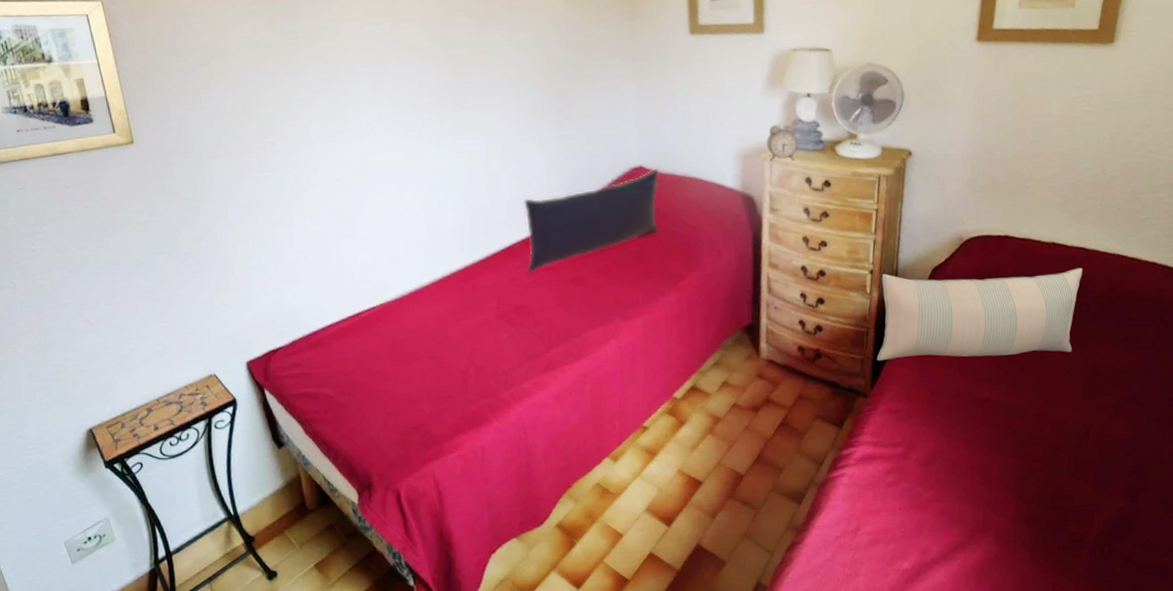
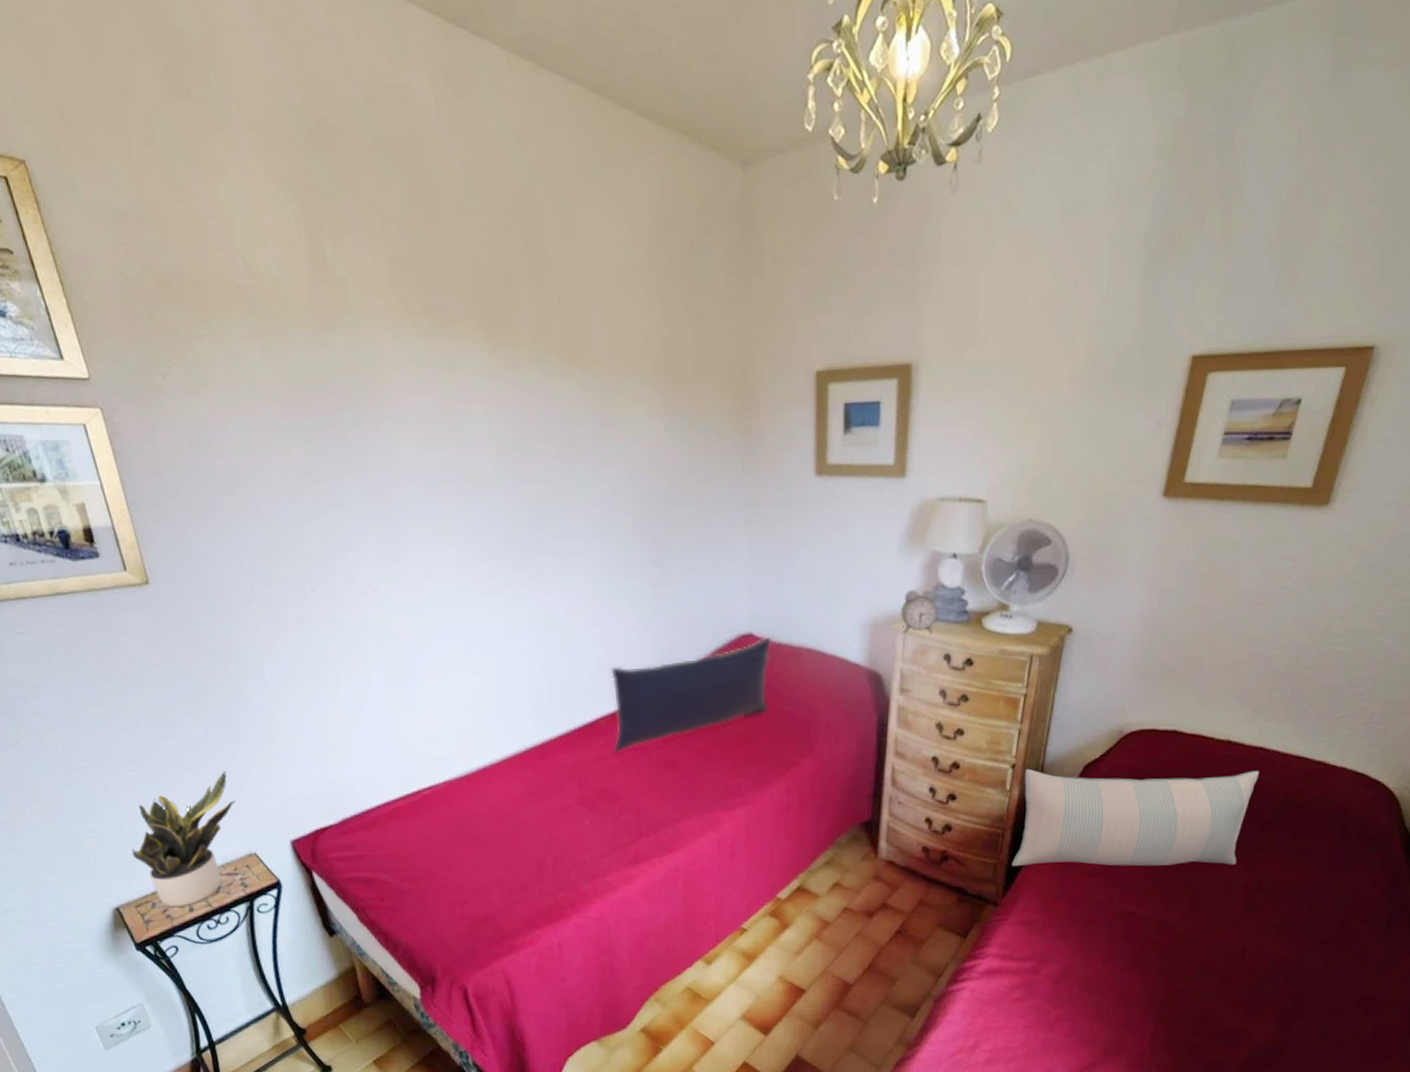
potted plant: none [106,301,199,427] -> present [131,771,236,908]

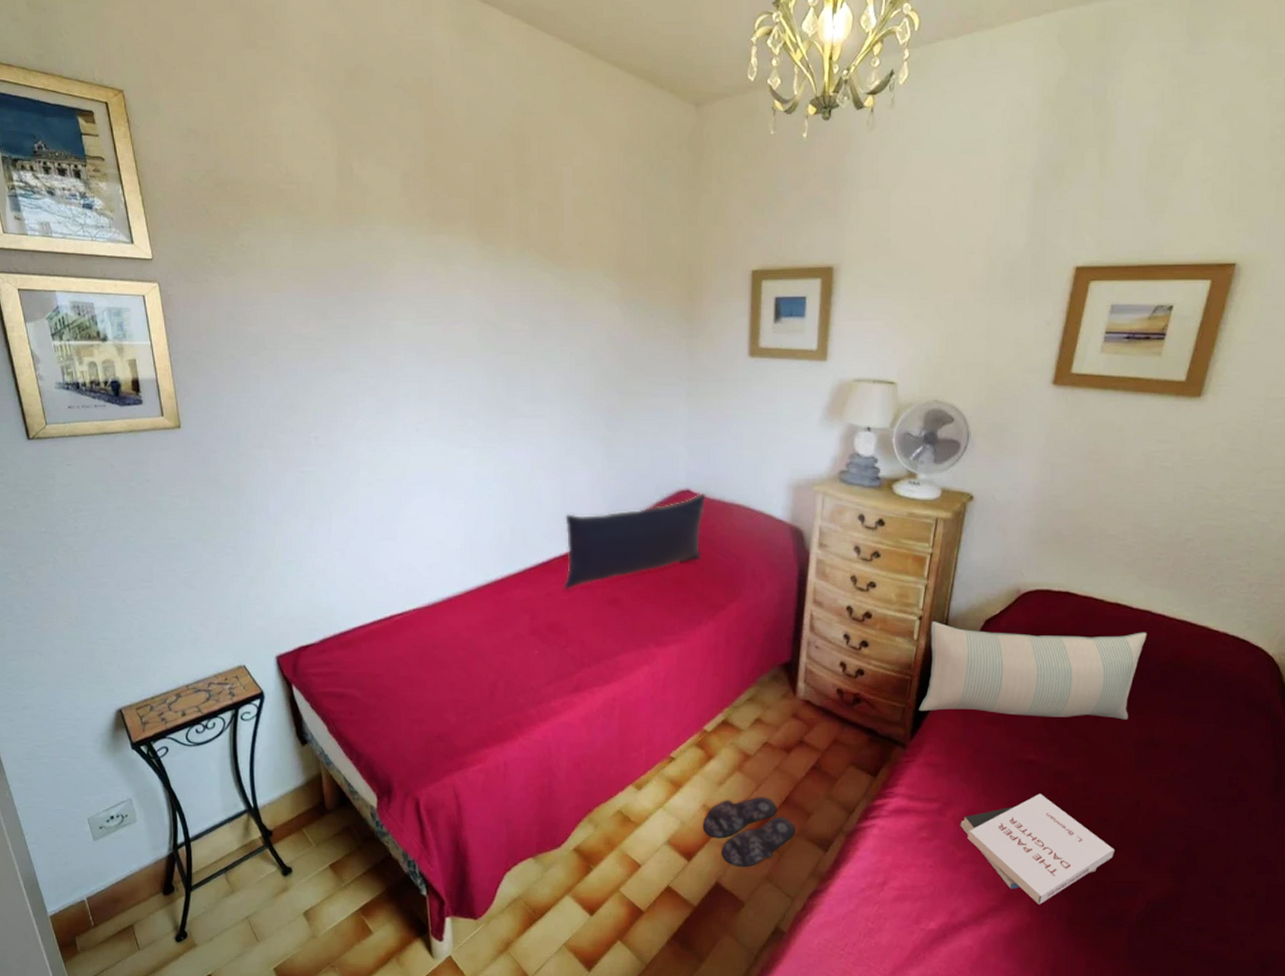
potted plant: present [131,771,236,908] -> none [138,591,232,712]
slippers: none [779,964,880,1039] -> present [702,796,796,867]
alarm clock: present [901,589,938,635] -> none [821,457,853,497]
books: none [1055,946,1218,1059] -> present [960,793,1114,905]

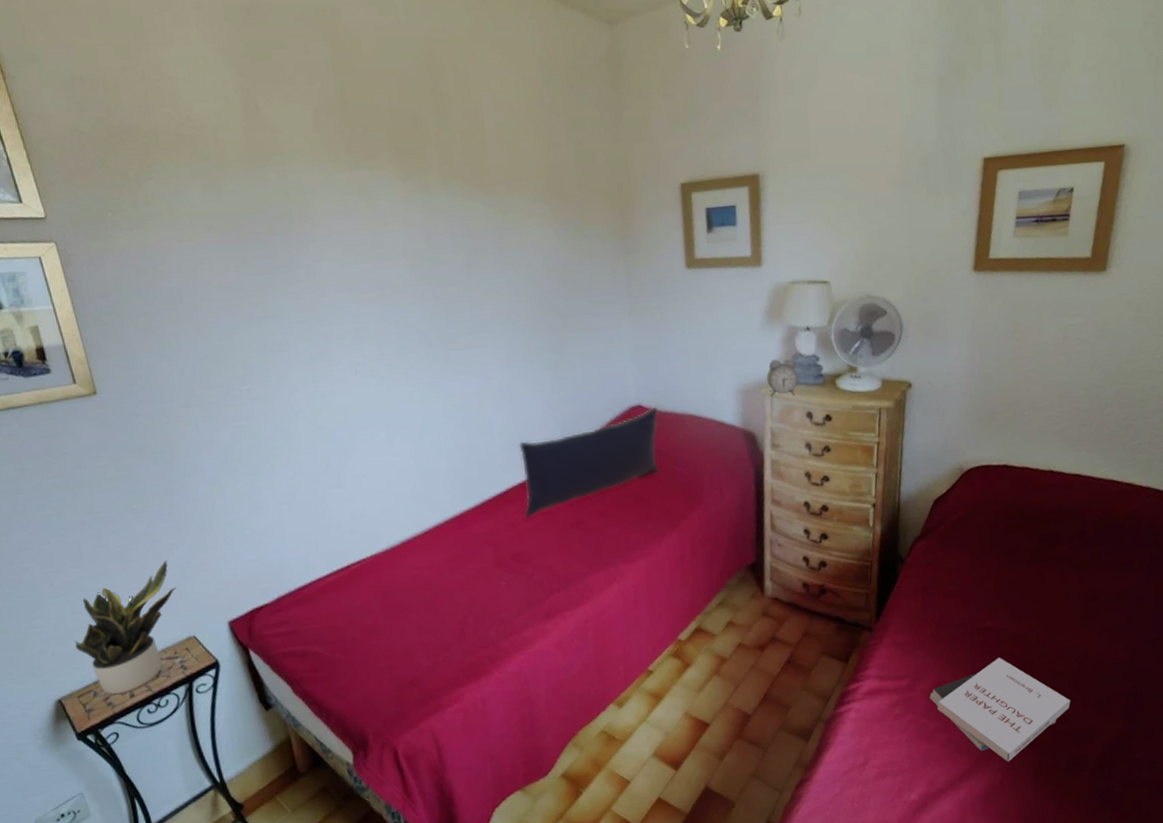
potted plant: none [138,591,232,712] -> present [74,560,176,695]
slippers: present [702,796,796,867] -> none [686,696,777,769]
alarm clock: none [821,457,853,497] -> present [767,358,798,398]
pillow: present [919,621,1147,720] -> none [881,494,1080,595]

